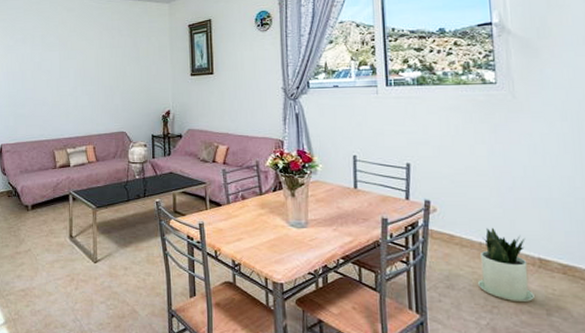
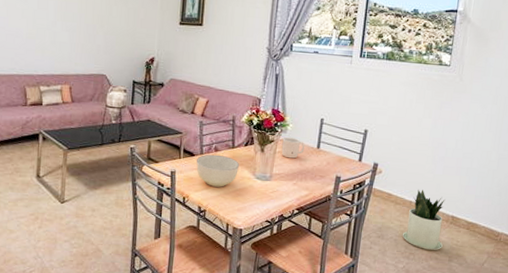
bowl: none [224,203,271,239] -> present [196,154,240,188]
mug: none [313,179,340,202] -> present [281,137,305,159]

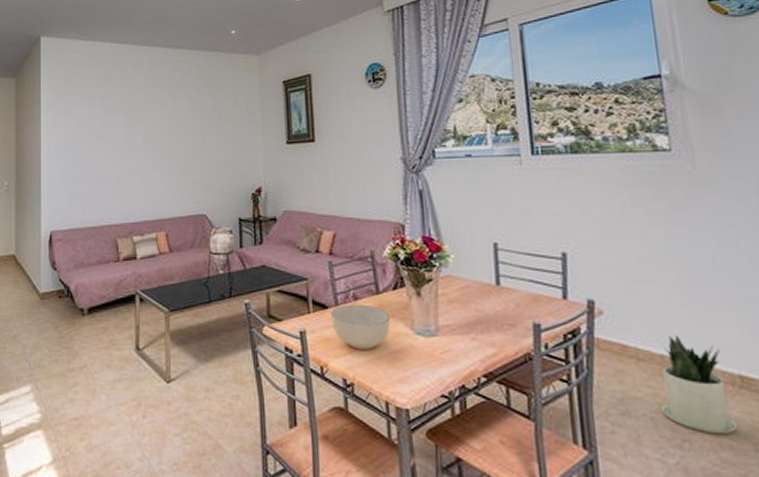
mug: present [281,137,305,159] -> none [444,273,479,302]

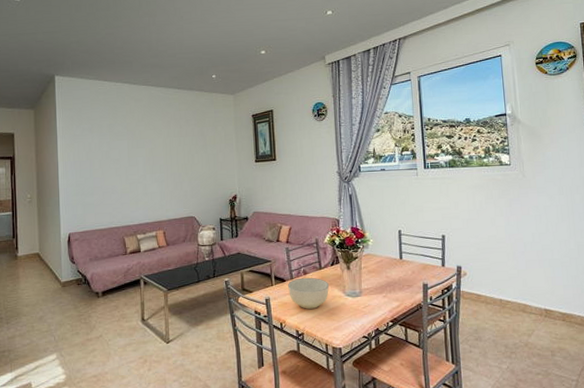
planter: present [660,335,737,435] -> none [499,286,542,347]

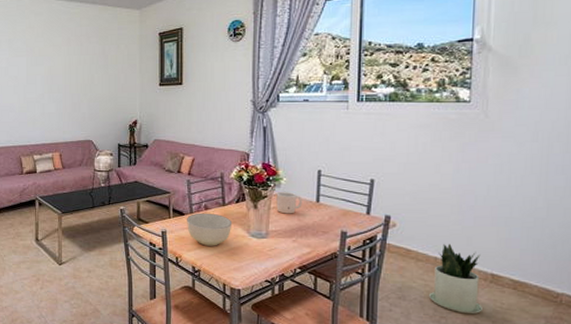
mug: none [365,252,388,272] -> present [276,192,303,214]
planter: none [499,286,542,347] -> present [428,243,482,315]

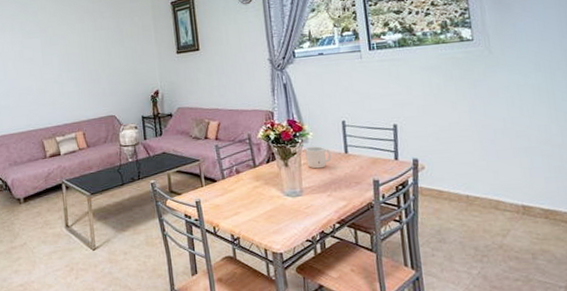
bowl: present [187,213,233,247] -> none [219,176,266,212]
planter: present [428,243,482,315] -> none [466,180,520,250]

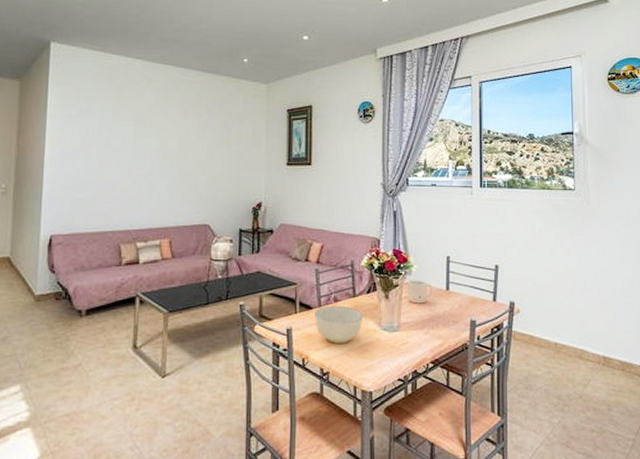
bowl: none [219,176,266,212] -> present [315,305,364,345]

